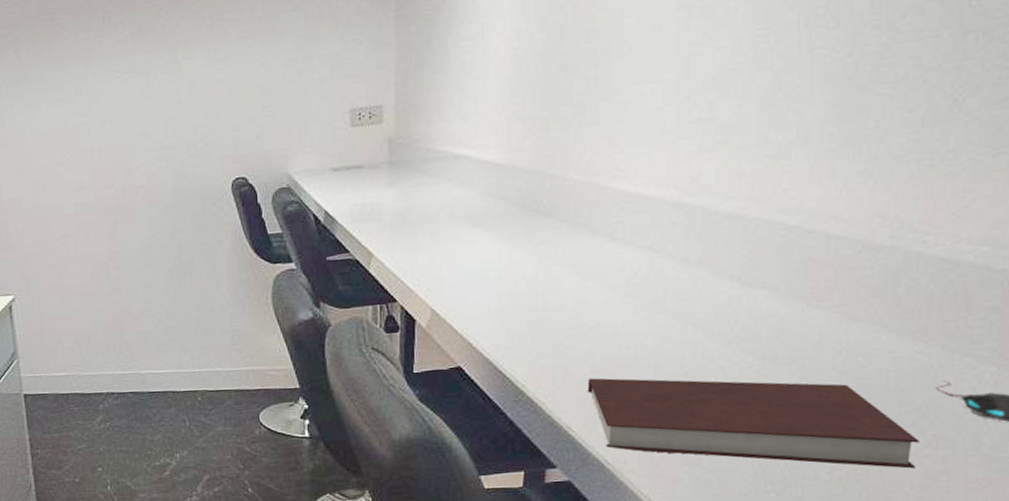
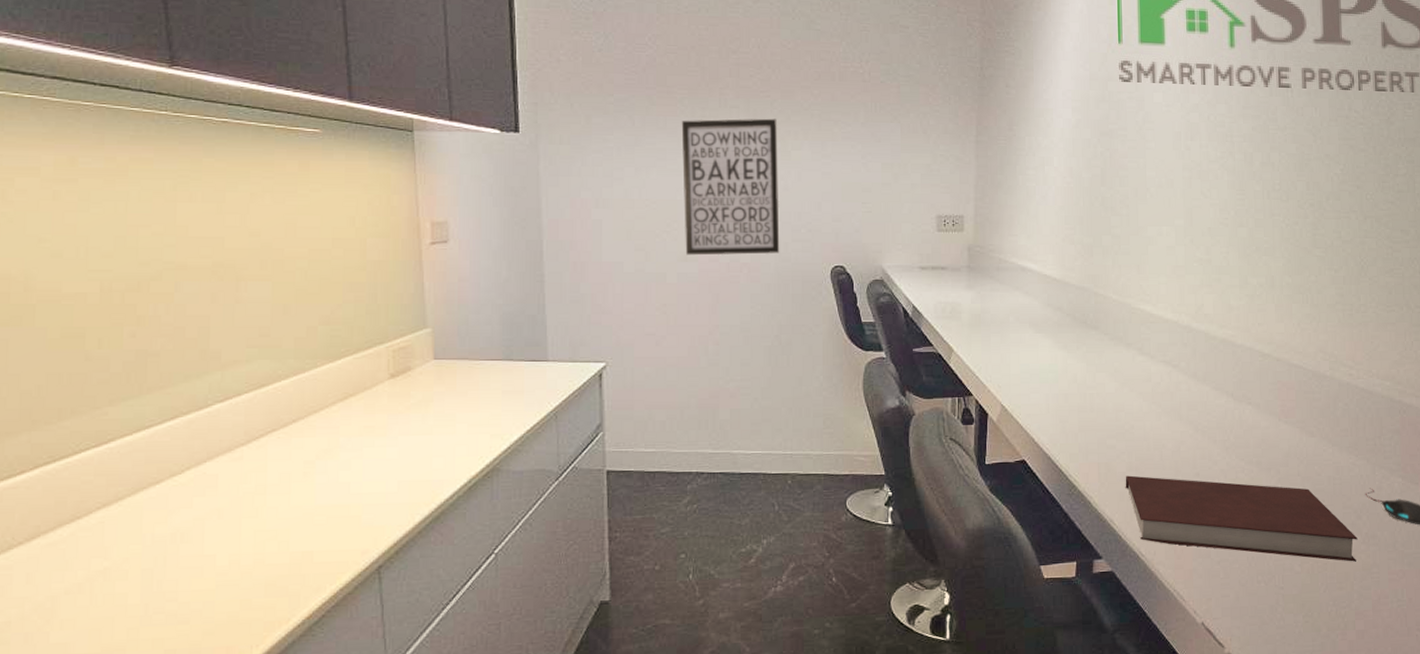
wall art: none [66,28,176,185] -> present [681,118,780,256]

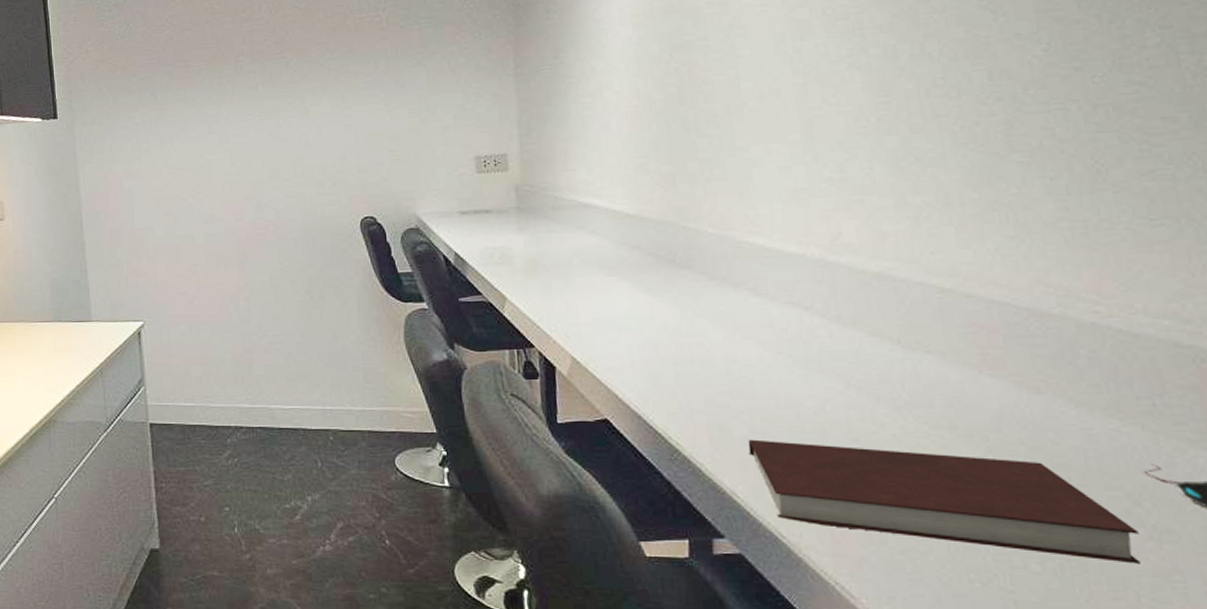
wall art: present [681,118,780,256] -> none [200,77,305,217]

